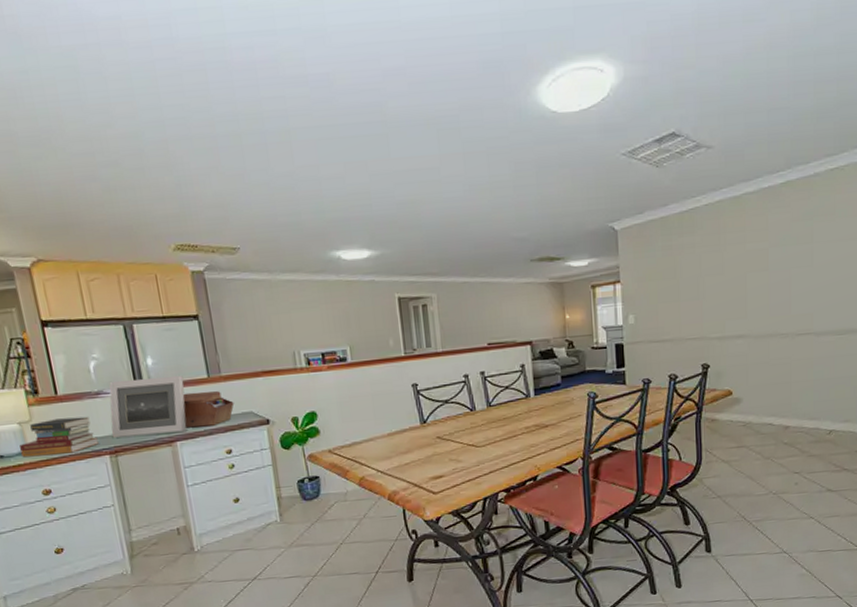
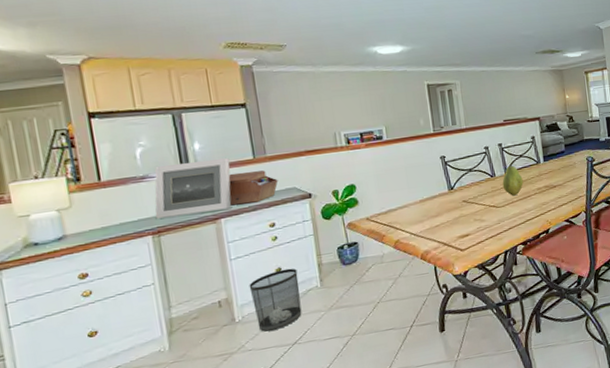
books: present [20,416,99,458] -> none [57,200,142,244]
waste bin: none [206,499,261,564] -> present [249,268,302,332]
fruit: none [483,396,509,435] -> present [502,164,524,196]

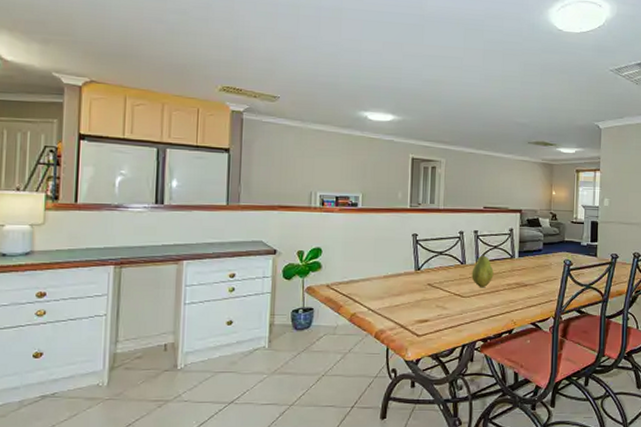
picture frame: present [154,158,232,219] -> none [121,198,203,252]
sewing box: present [228,170,279,206] -> none [194,216,247,250]
waste bin: present [249,268,302,332] -> none [197,323,248,385]

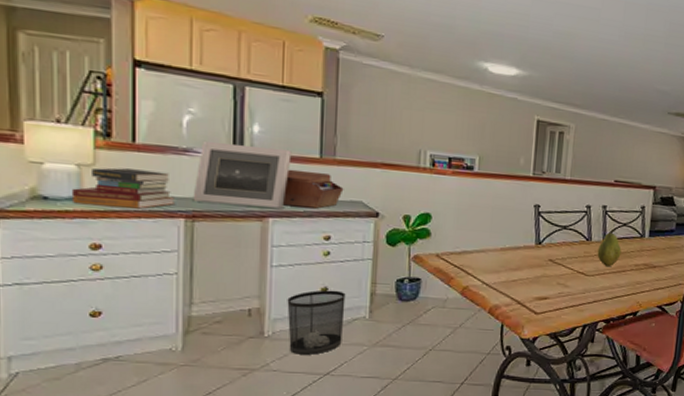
books: none [25,225,106,260] -> present [73,167,174,209]
picture frame: none [121,198,203,252] -> present [193,141,292,209]
sewing box: none [194,216,247,250] -> present [282,169,344,209]
waste bin: none [197,323,248,385] -> present [287,290,346,355]

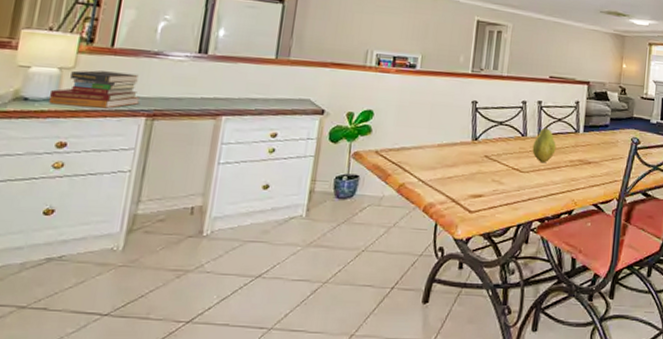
picture frame: present [193,141,292,209] -> none [155,45,251,107]
sewing box: present [282,169,344,209] -> none [235,69,294,107]
waste bin: present [287,290,346,355] -> none [225,187,286,255]

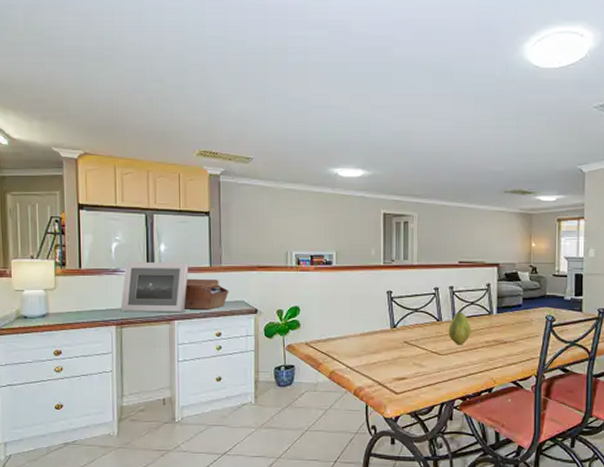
books: present [49,70,140,109] -> none [42,289,108,321]
picture frame: none [155,45,251,107] -> present [120,262,189,312]
sewing box: none [235,69,294,107] -> present [183,278,229,310]

